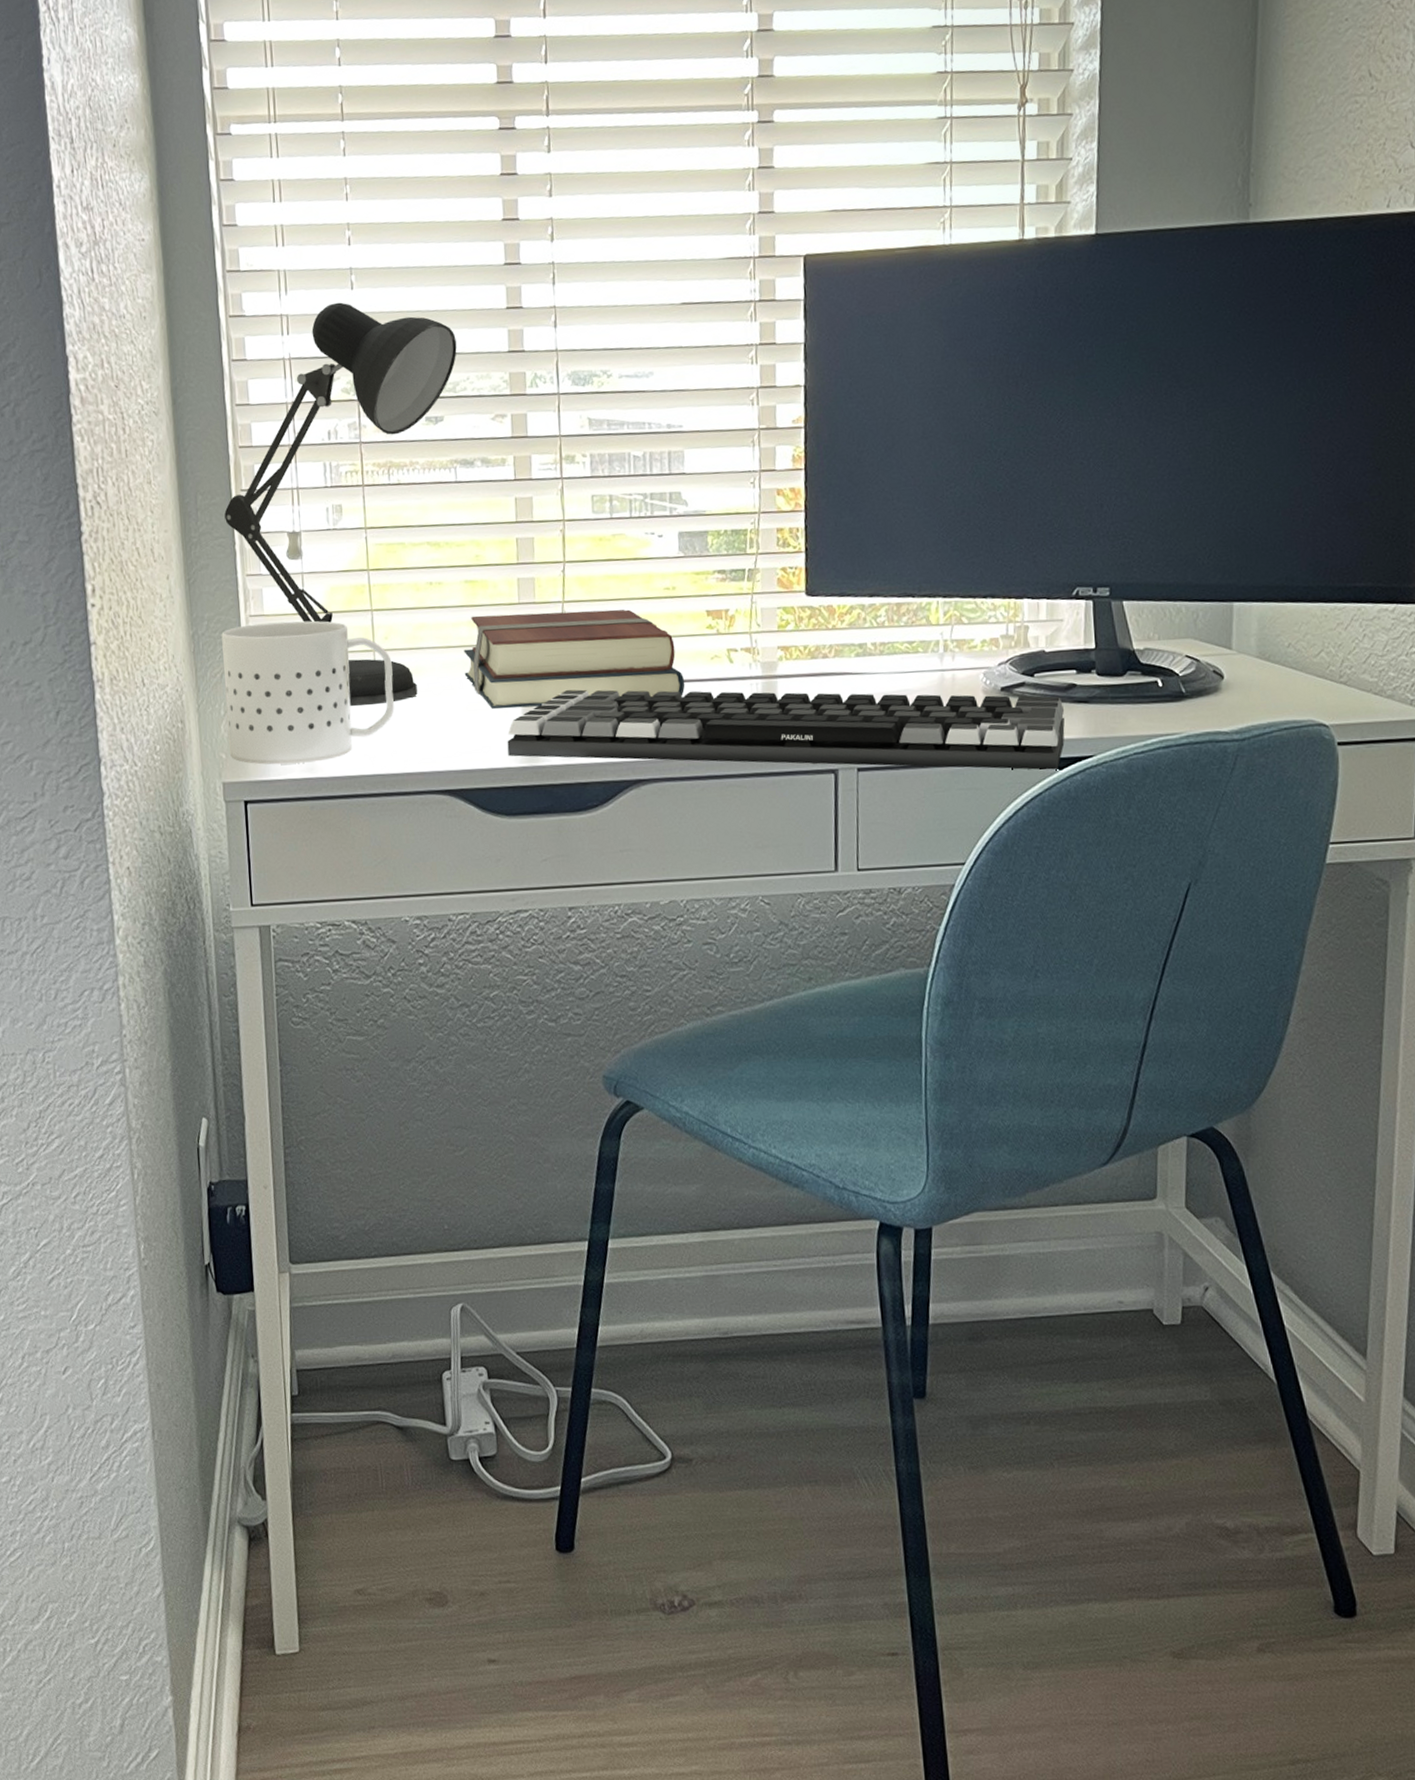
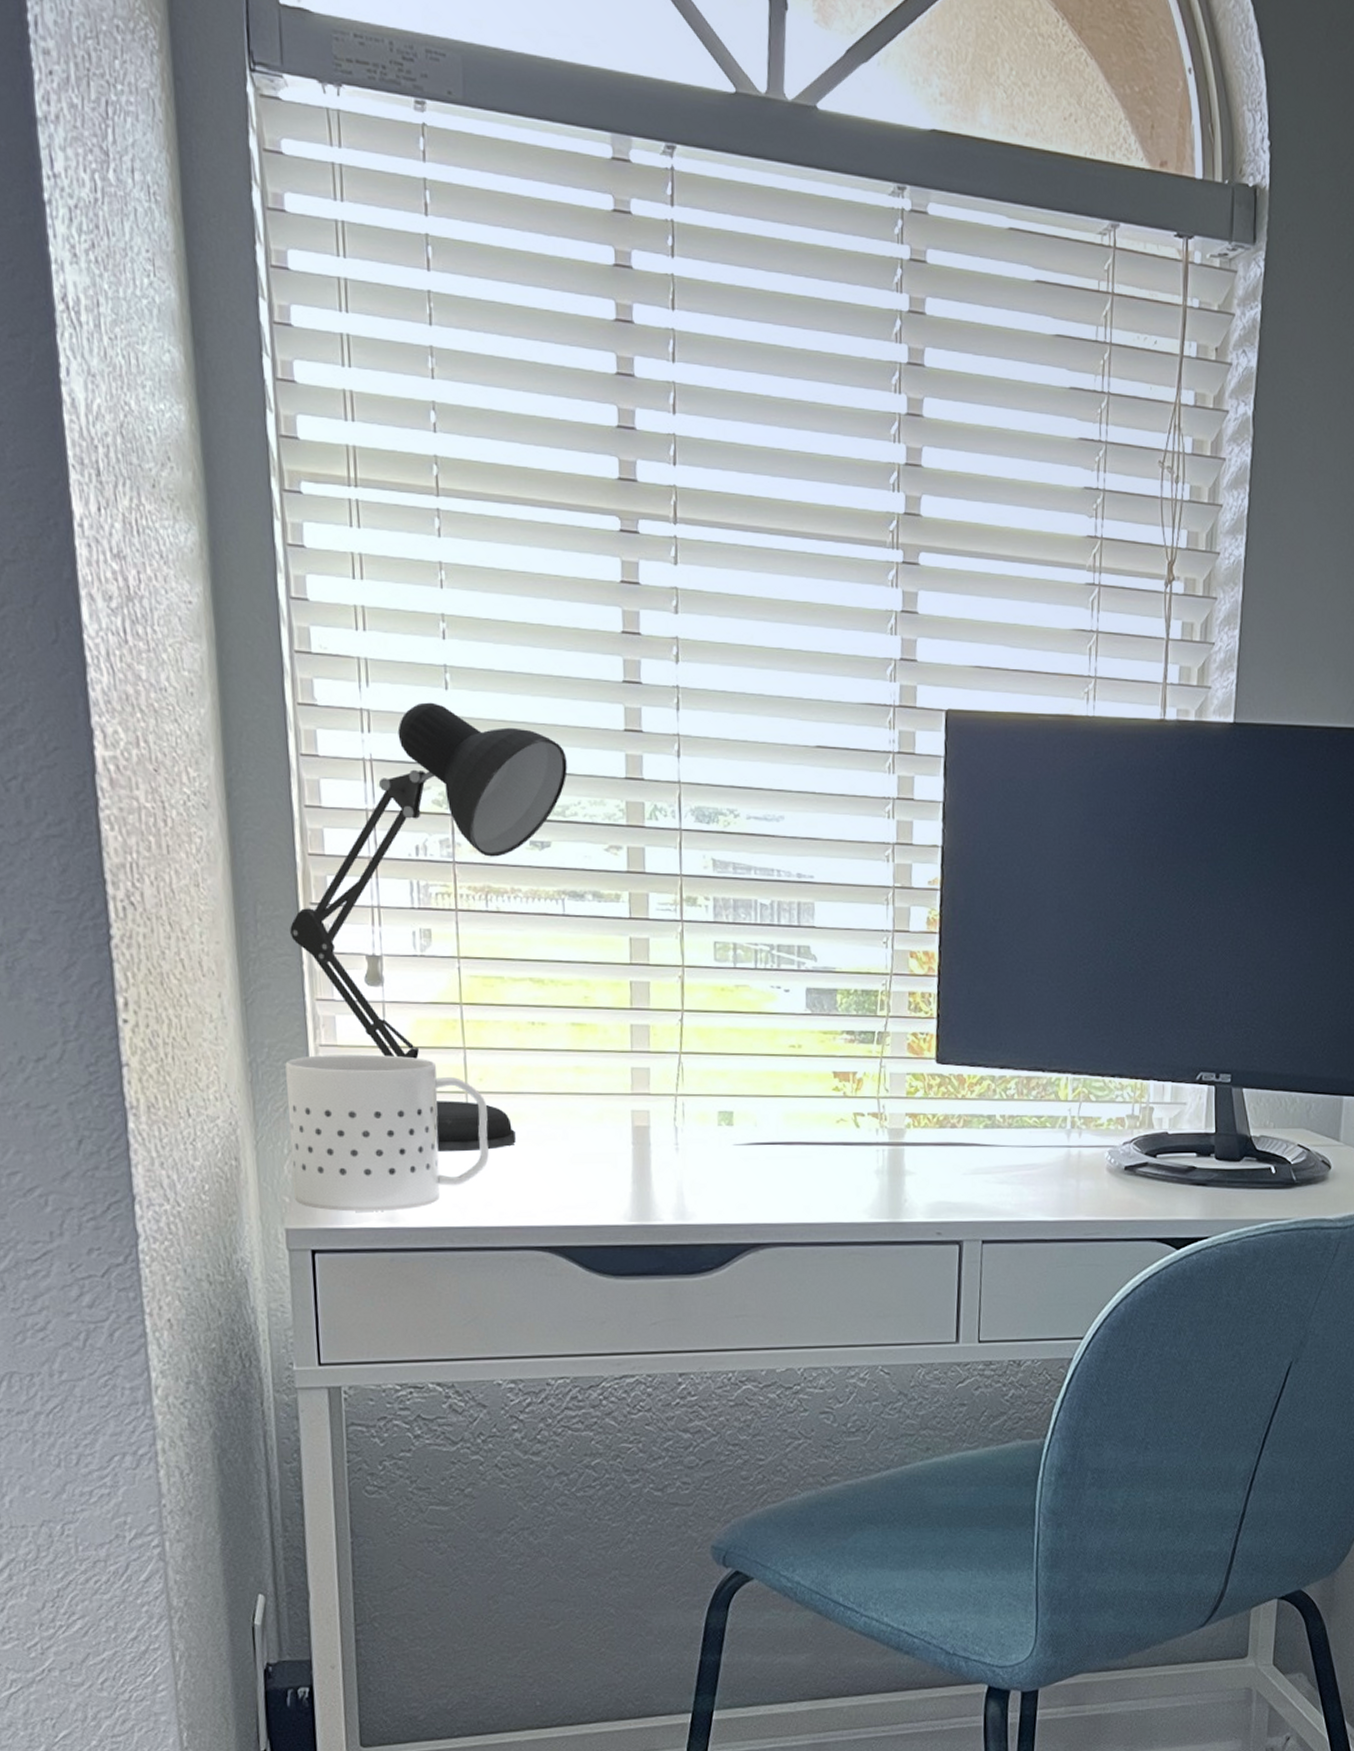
books: present [464,609,685,710] -> none [569,1061,809,1163]
computer keyboard: present [507,689,1065,770] -> none [615,1146,1184,1249]

